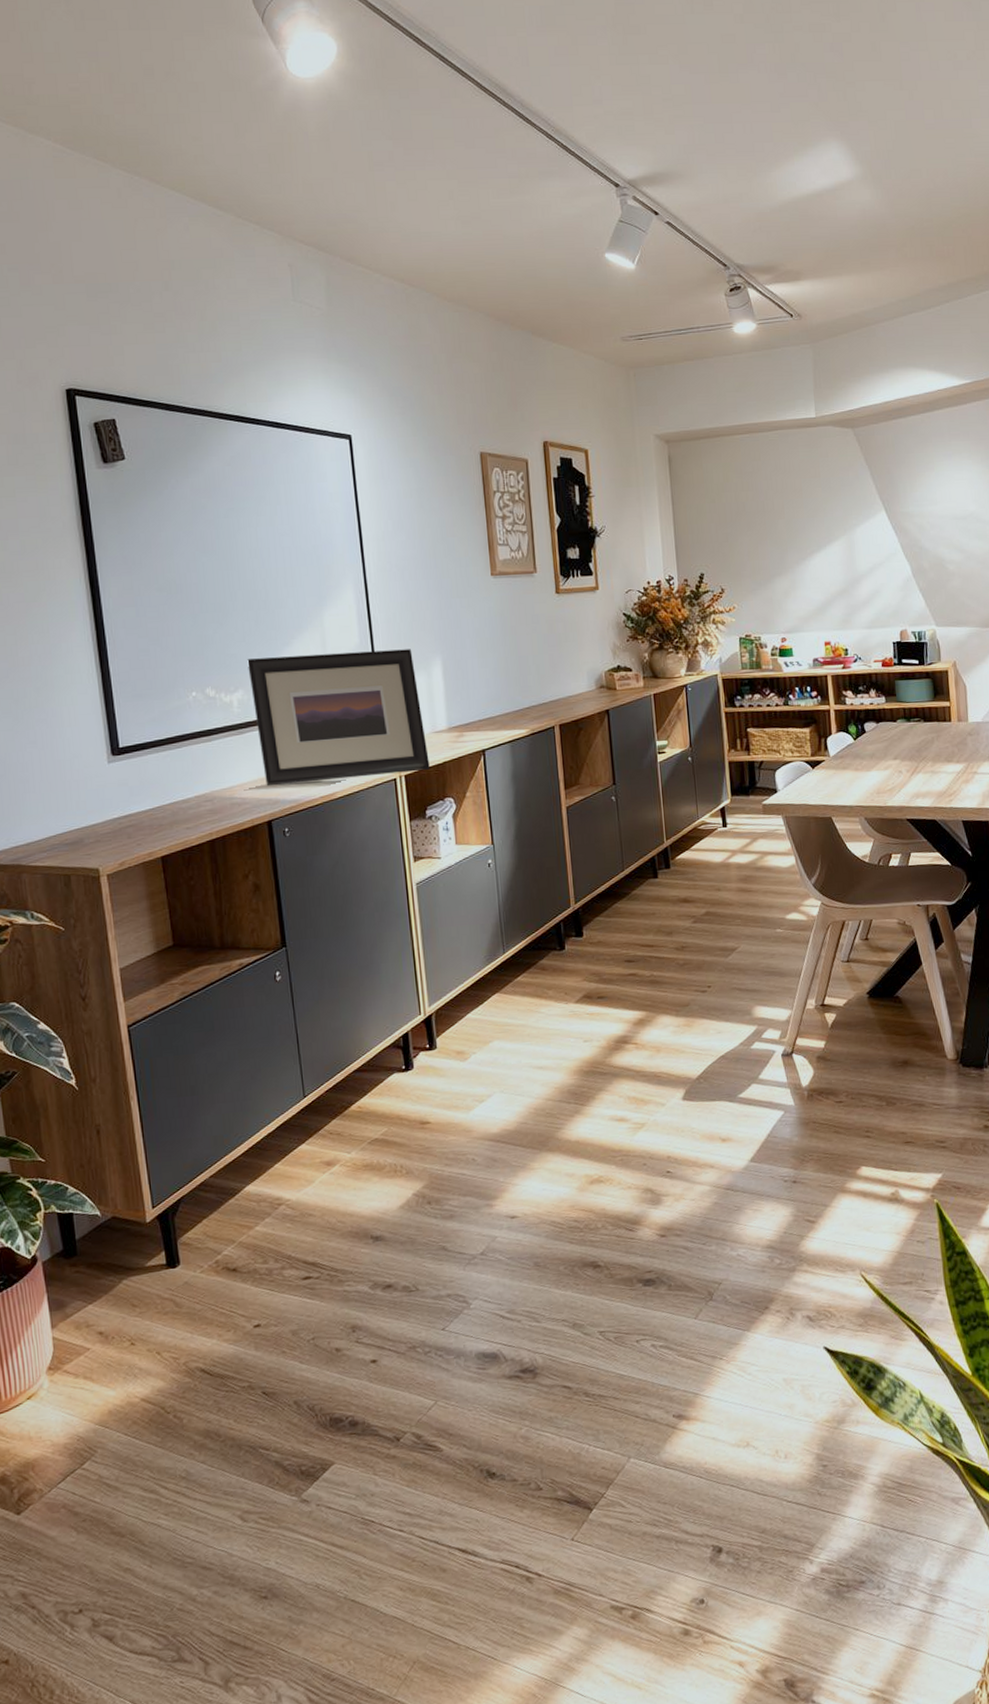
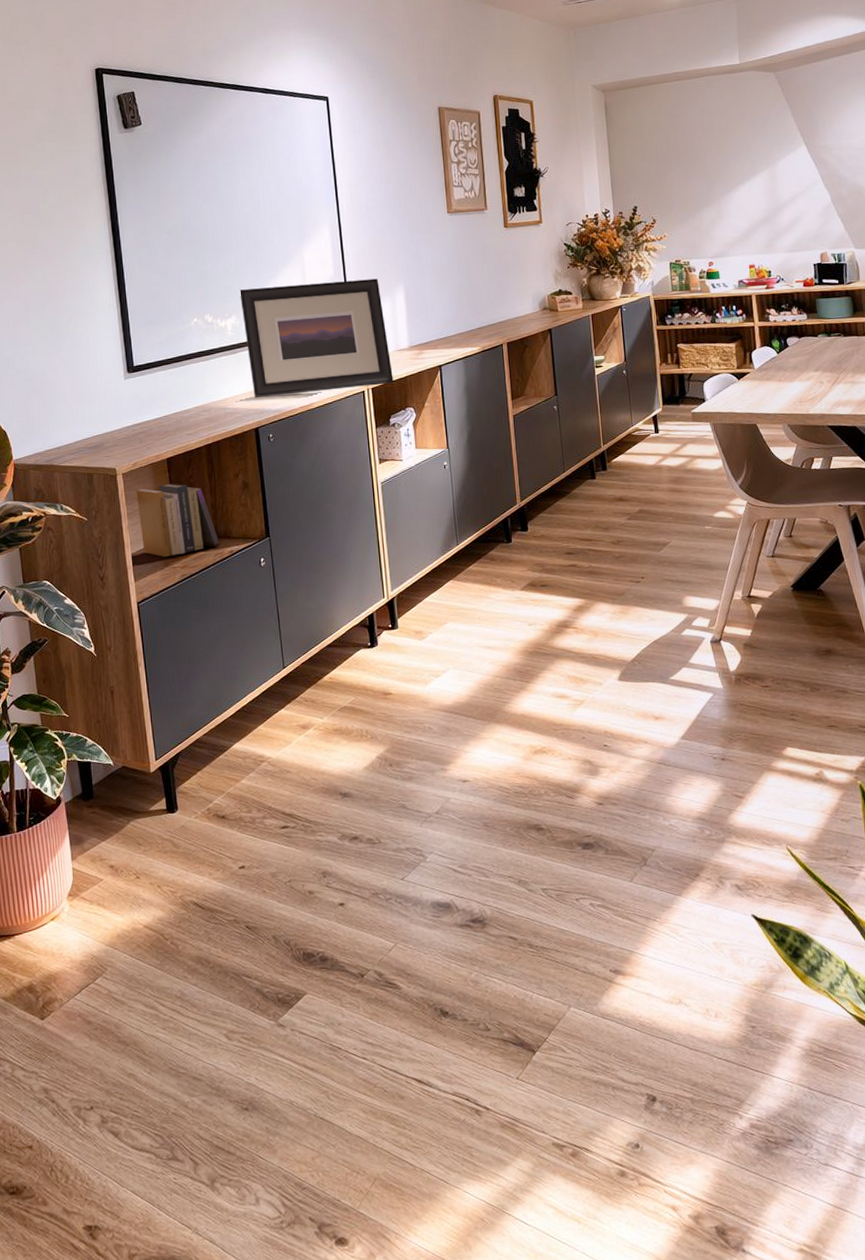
books: none [124,886,227,973] -> present [136,483,220,558]

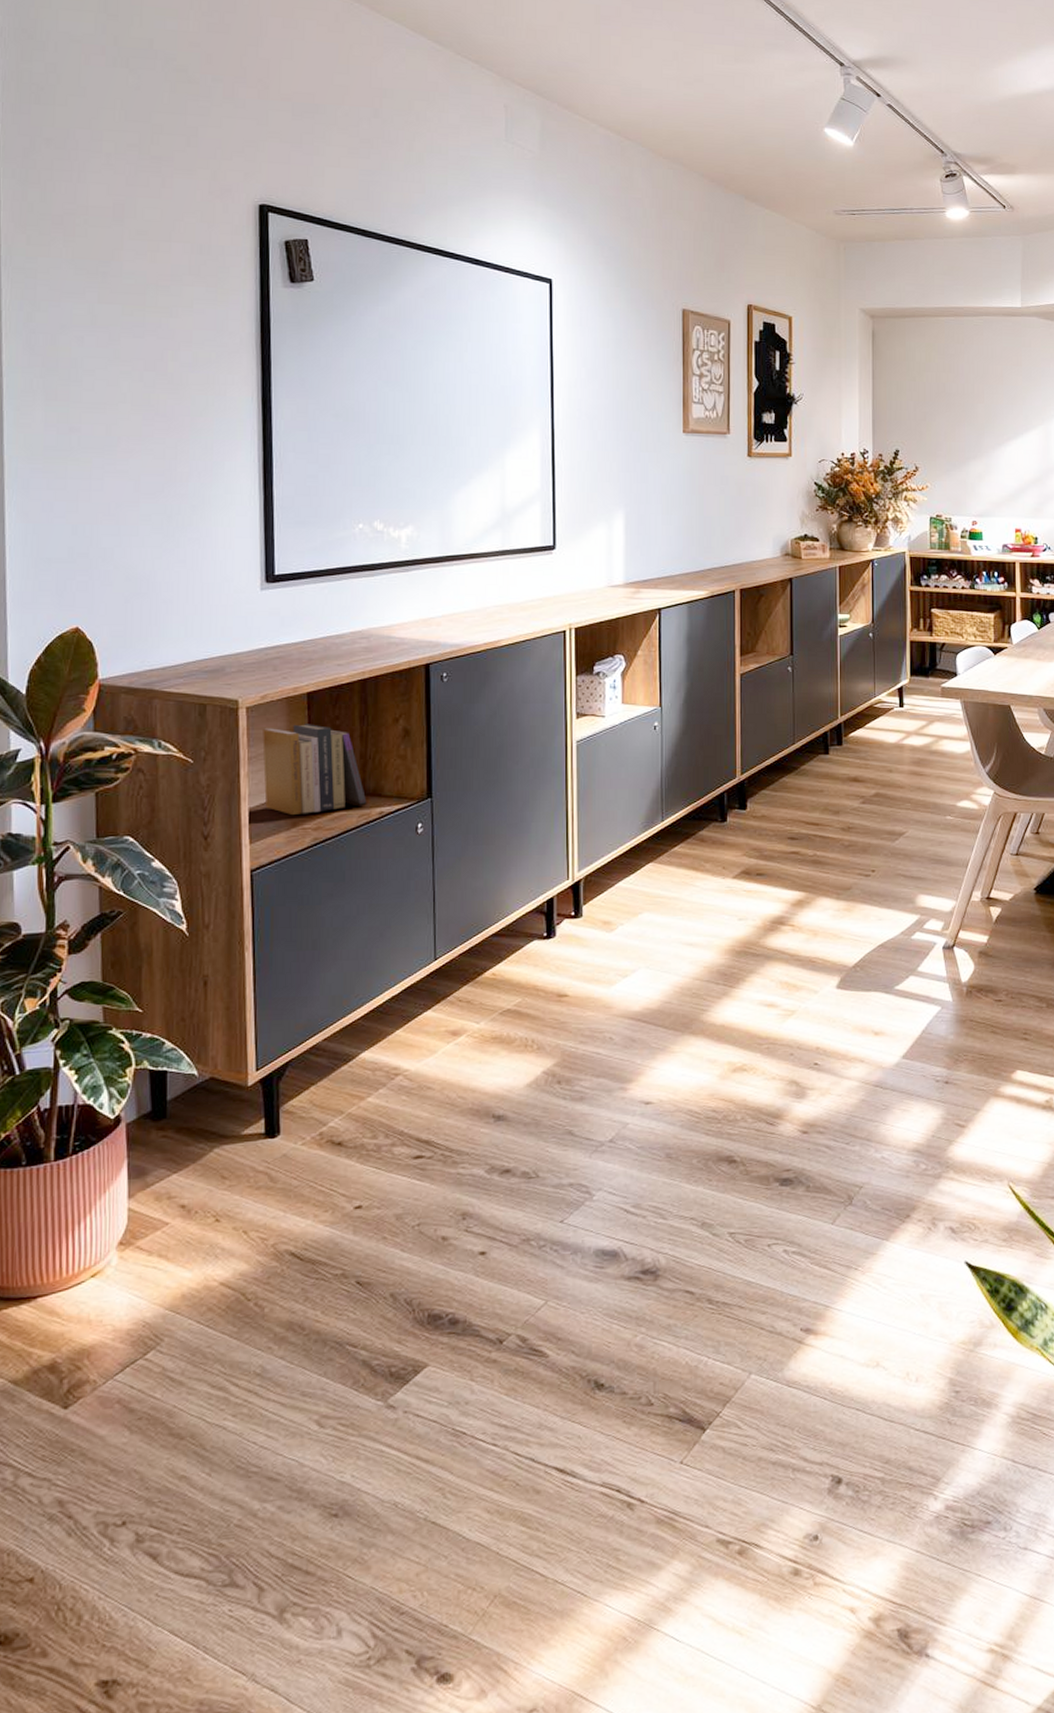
picture frame: present [239,278,394,399] -> none [421,495,602,628]

